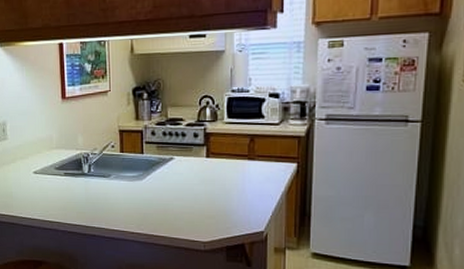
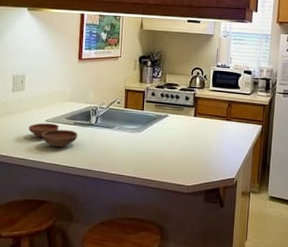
bowl: none [16,175,71,202] -> present [29,123,78,147]

